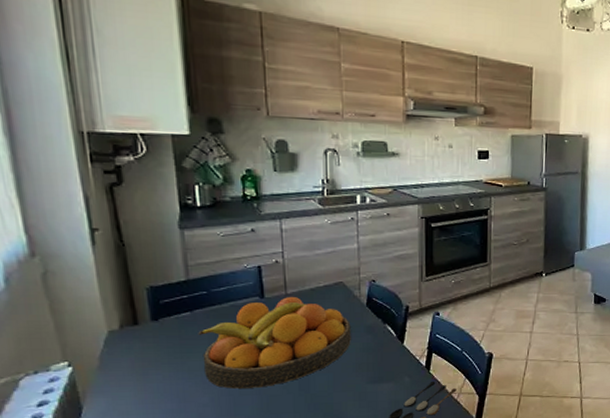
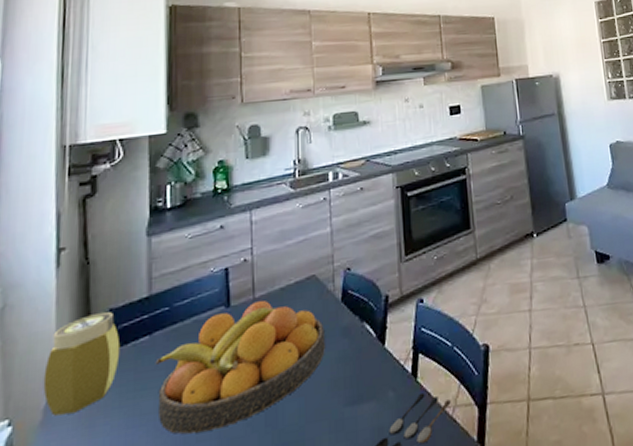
jar: none [94,288,165,363] -> present [43,311,121,416]

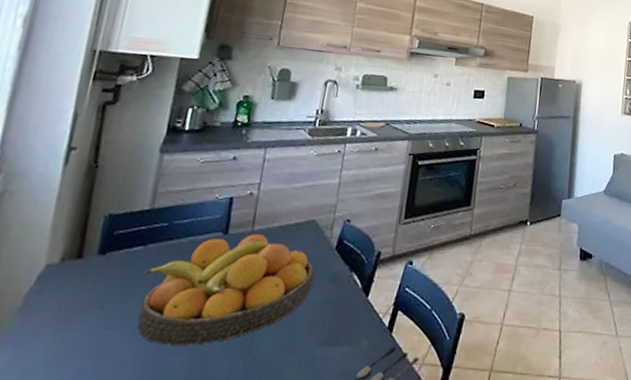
jar: present [43,311,121,416] -> none [28,215,114,305]

